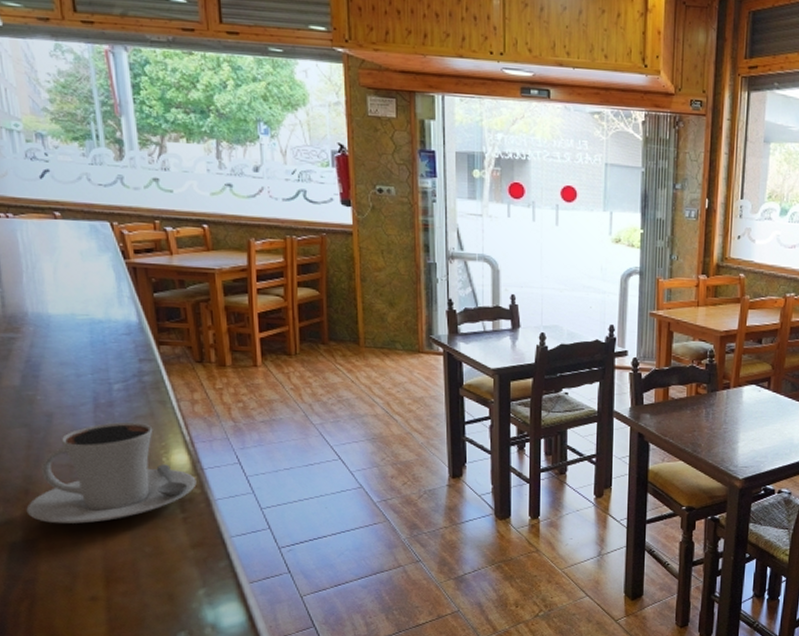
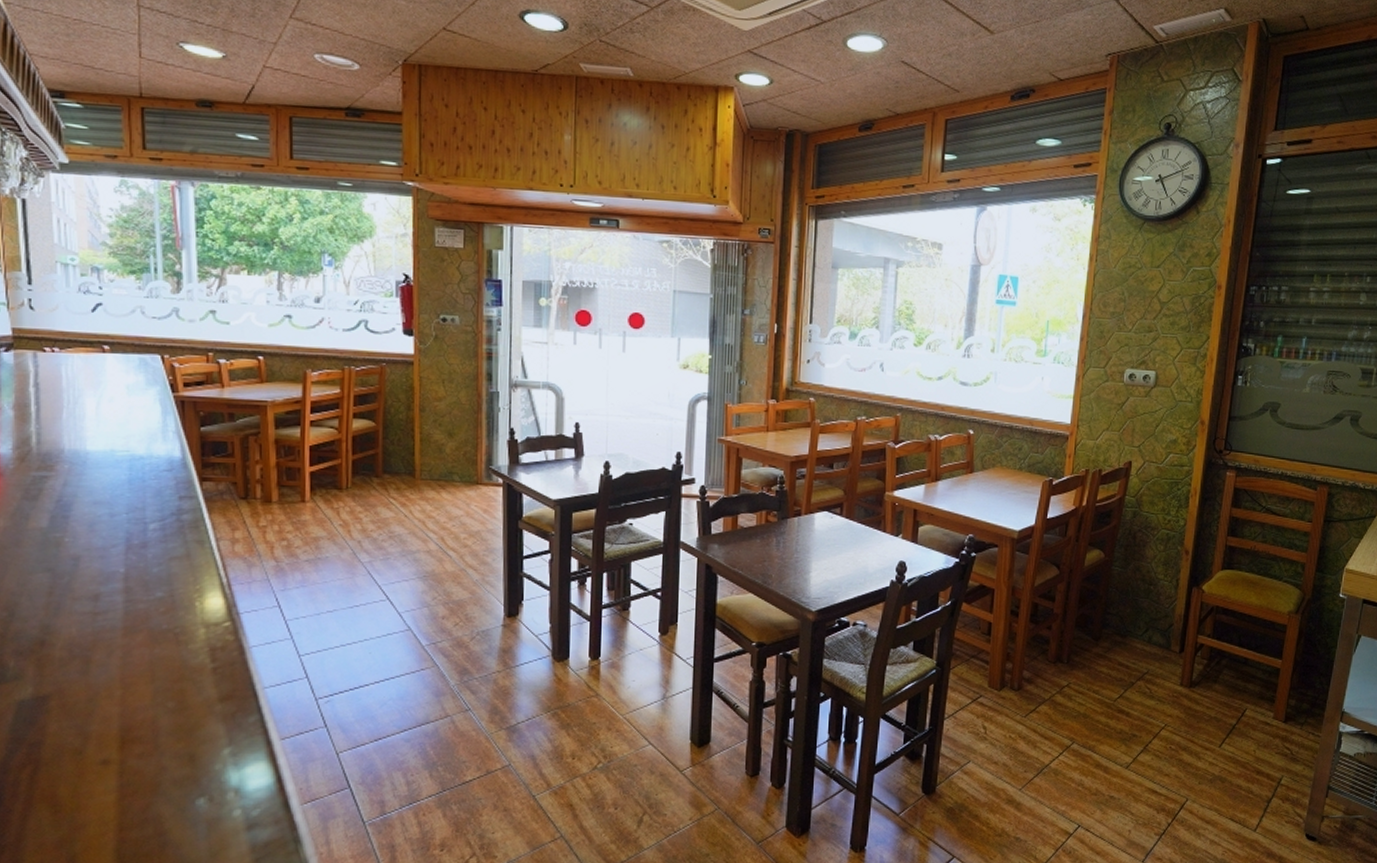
cappuccino: present [26,422,197,524] -> none [40,564,231,677]

